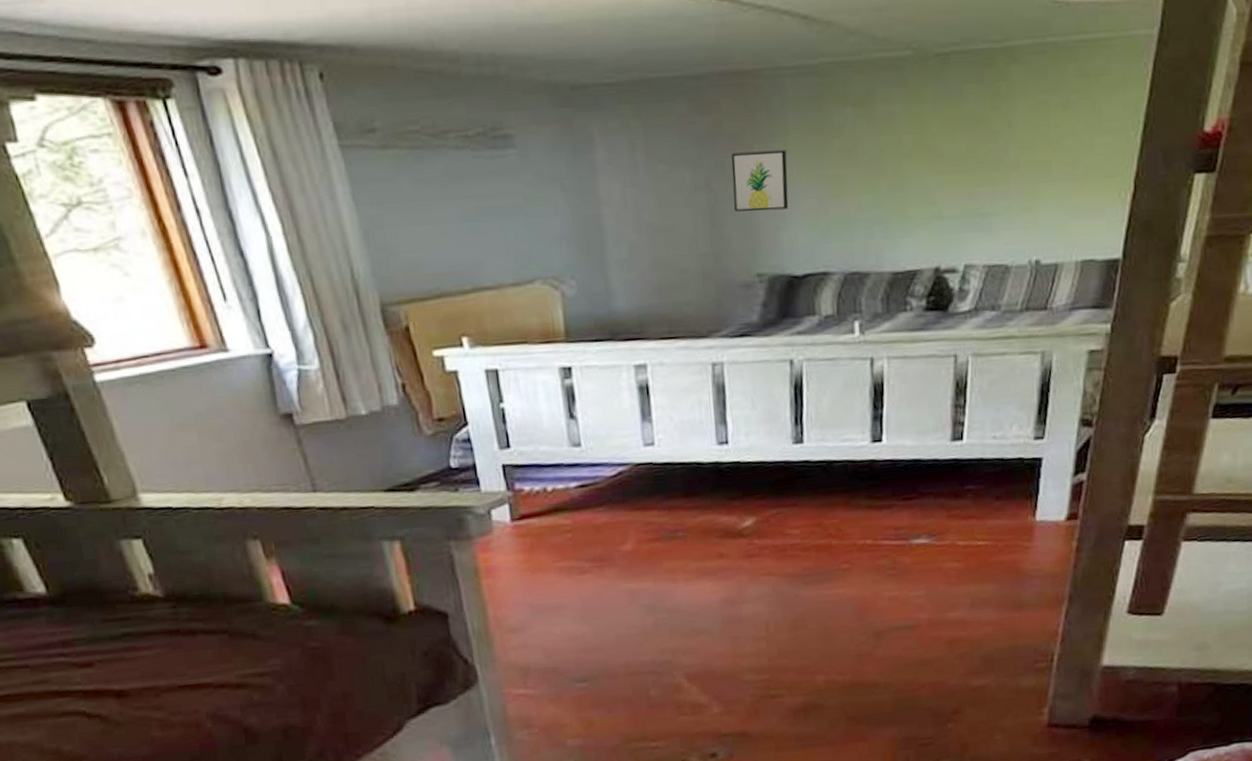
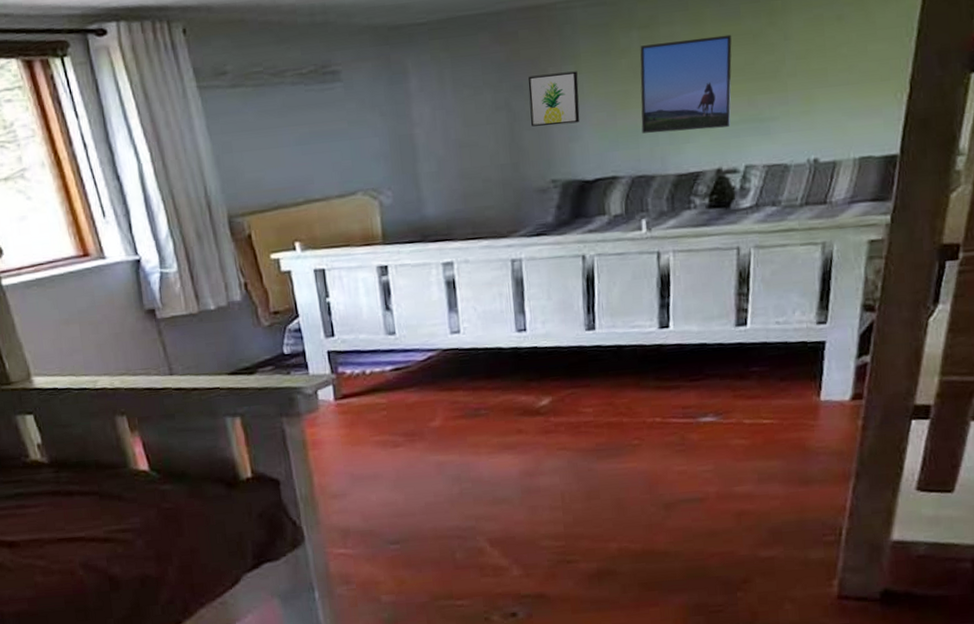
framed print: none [855,117,954,225] -> present [640,34,732,133]

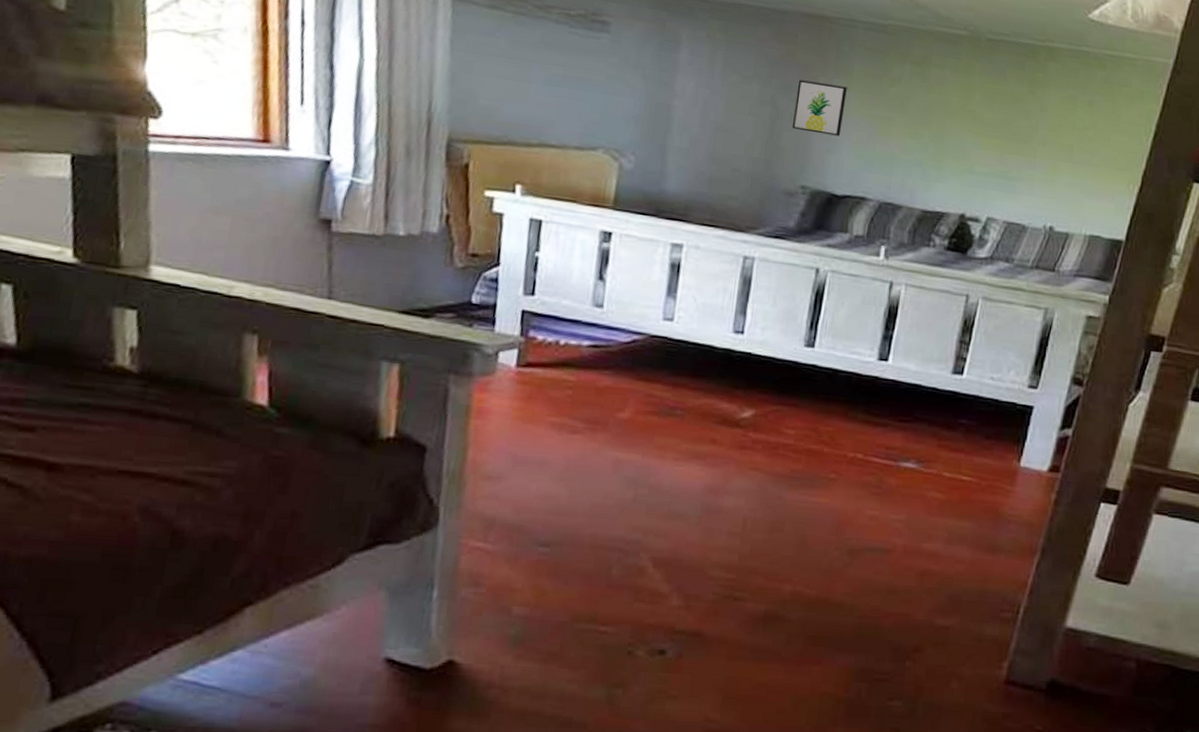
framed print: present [640,34,732,133] -> none [897,80,995,178]

